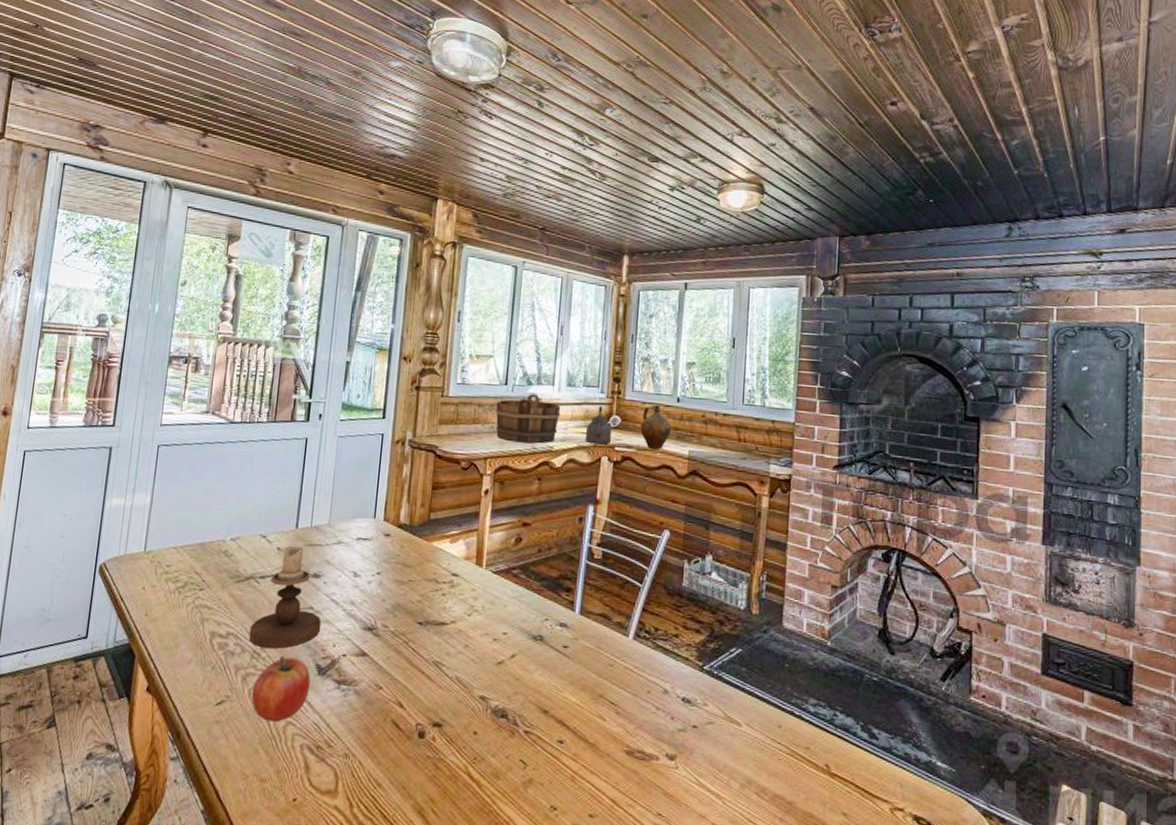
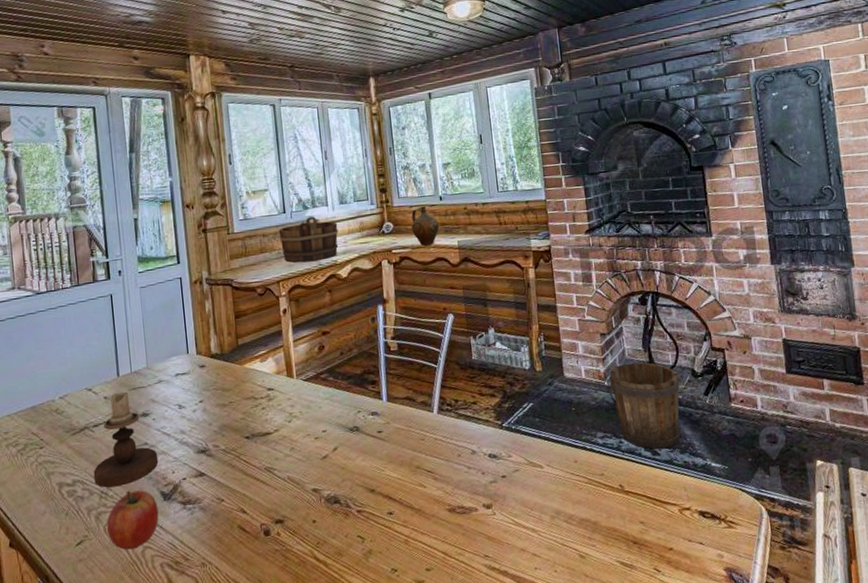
kettle: present [584,406,612,445] -> none [363,216,387,251]
wooden bucket: none [830,625,915,734] -> present [608,361,681,450]

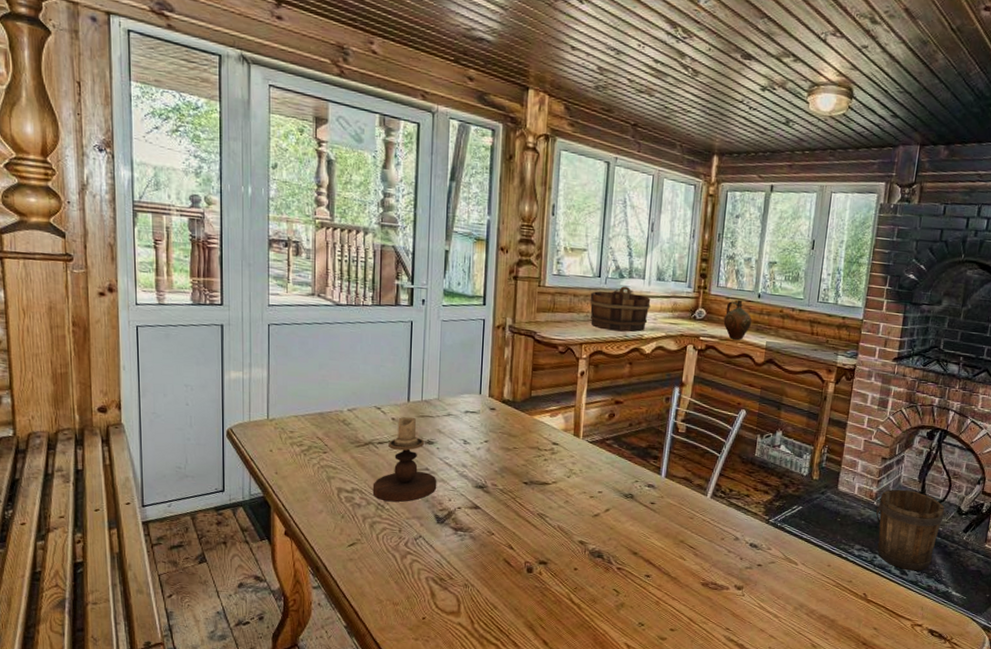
apple: present [107,490,159,550] -> none [380,508,431,560]

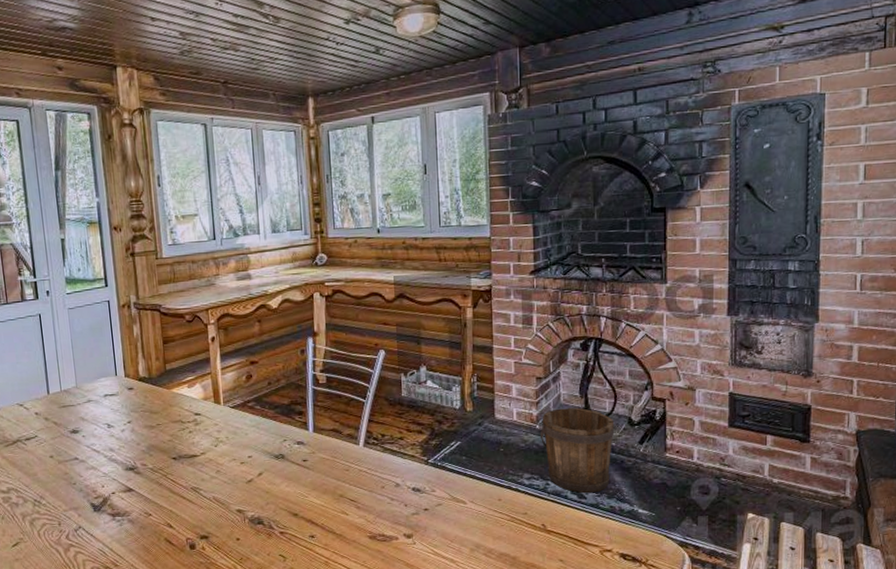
candlestick: present [372,417,437,502] -> none [26,409,89,497]
wooden bucket: present [589,286,651,332] -> none [208,244,270,292]
ceramic jug: present [723,299,753,340] -> none [346,238,376,279]

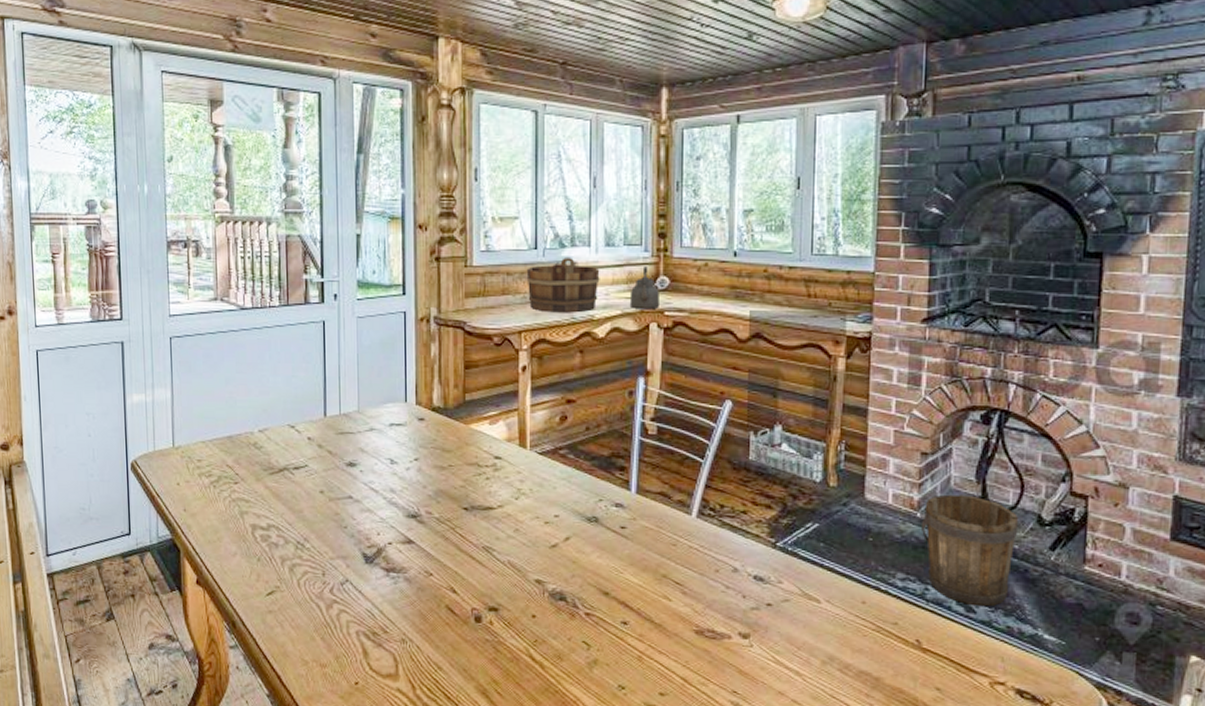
wooden bucket: none [208,244,270,292] -> present [526,258,600,313]
kettle: none [295,247,320,283] -> present [629,266,659,310]

